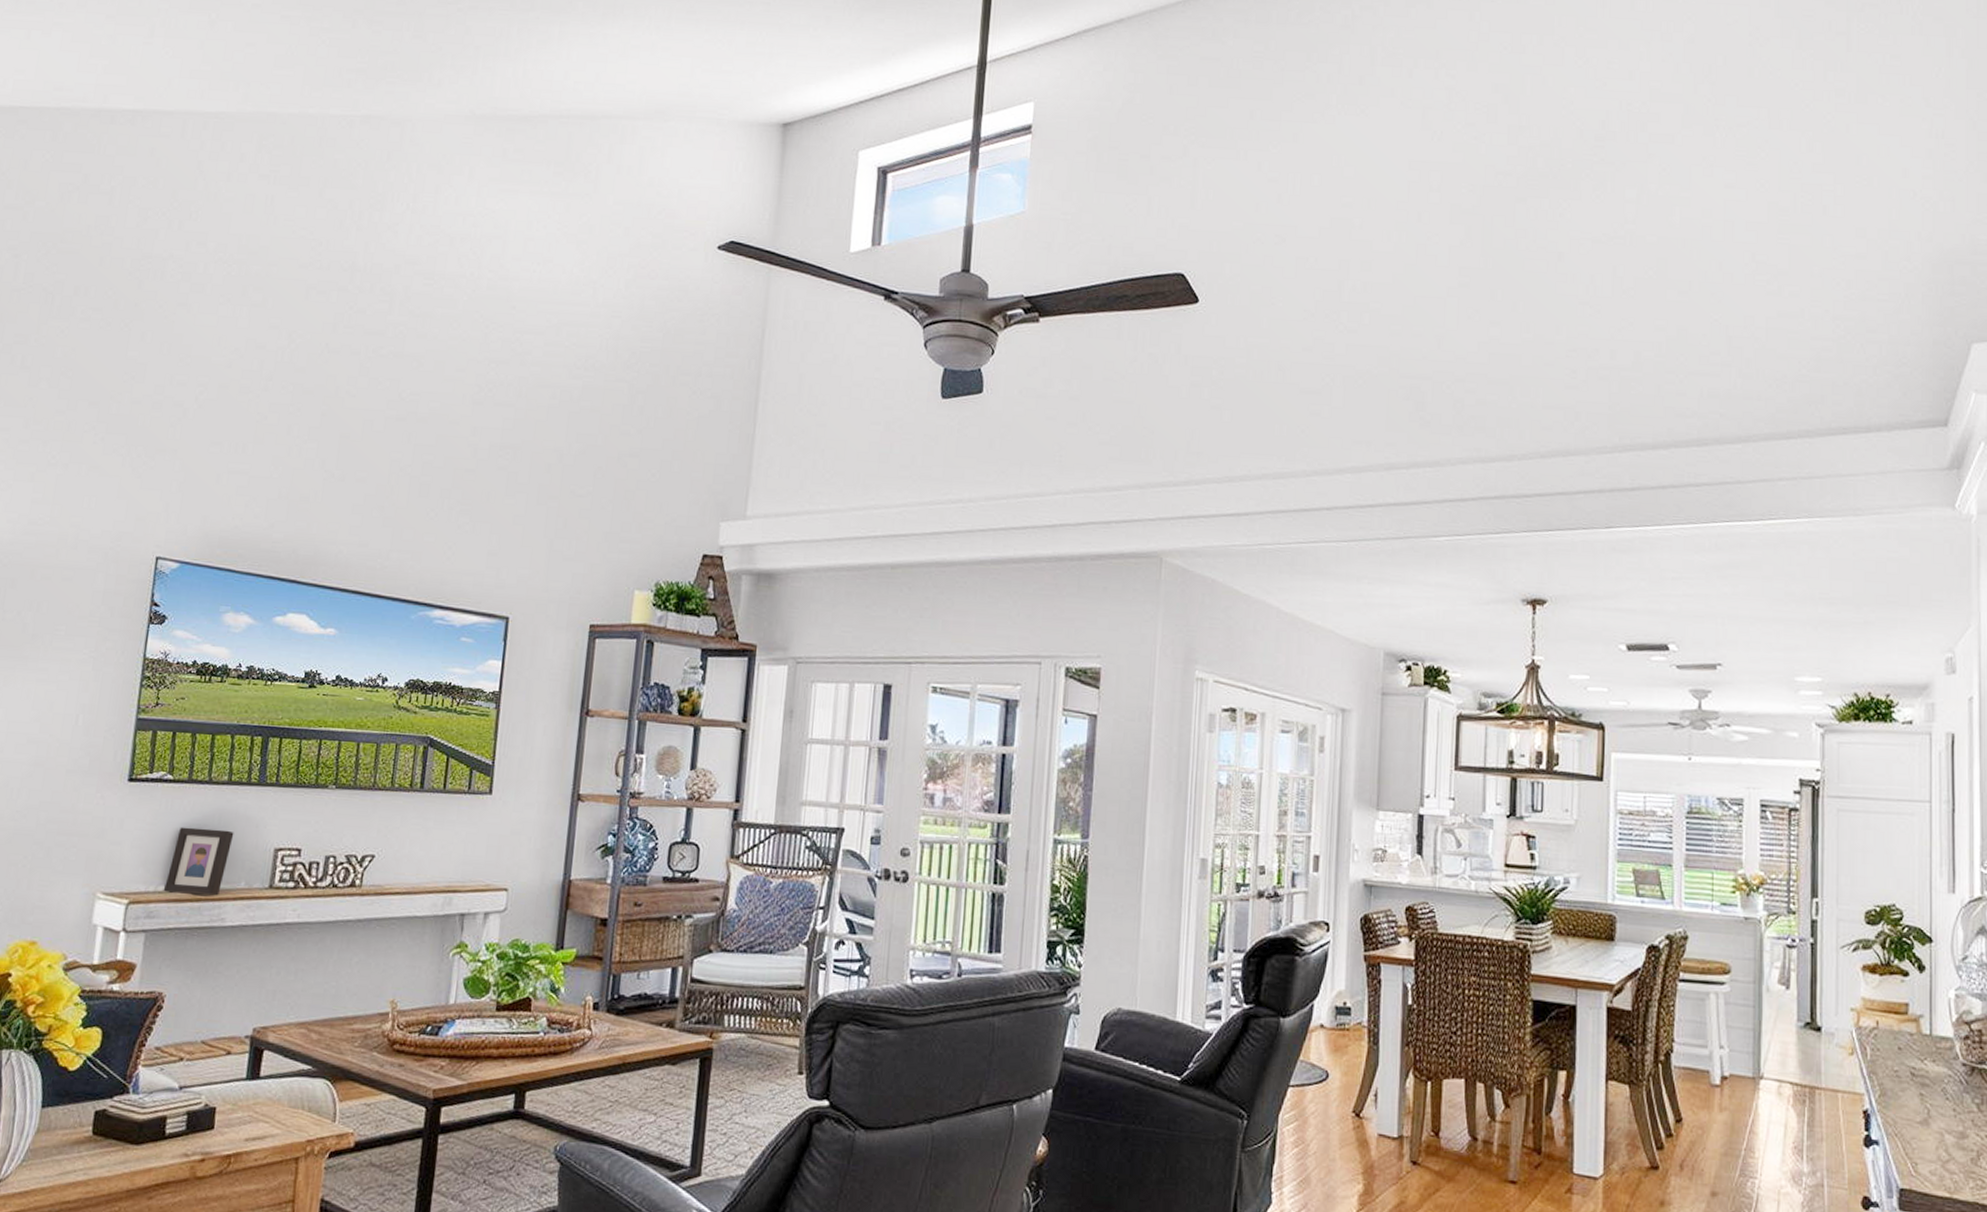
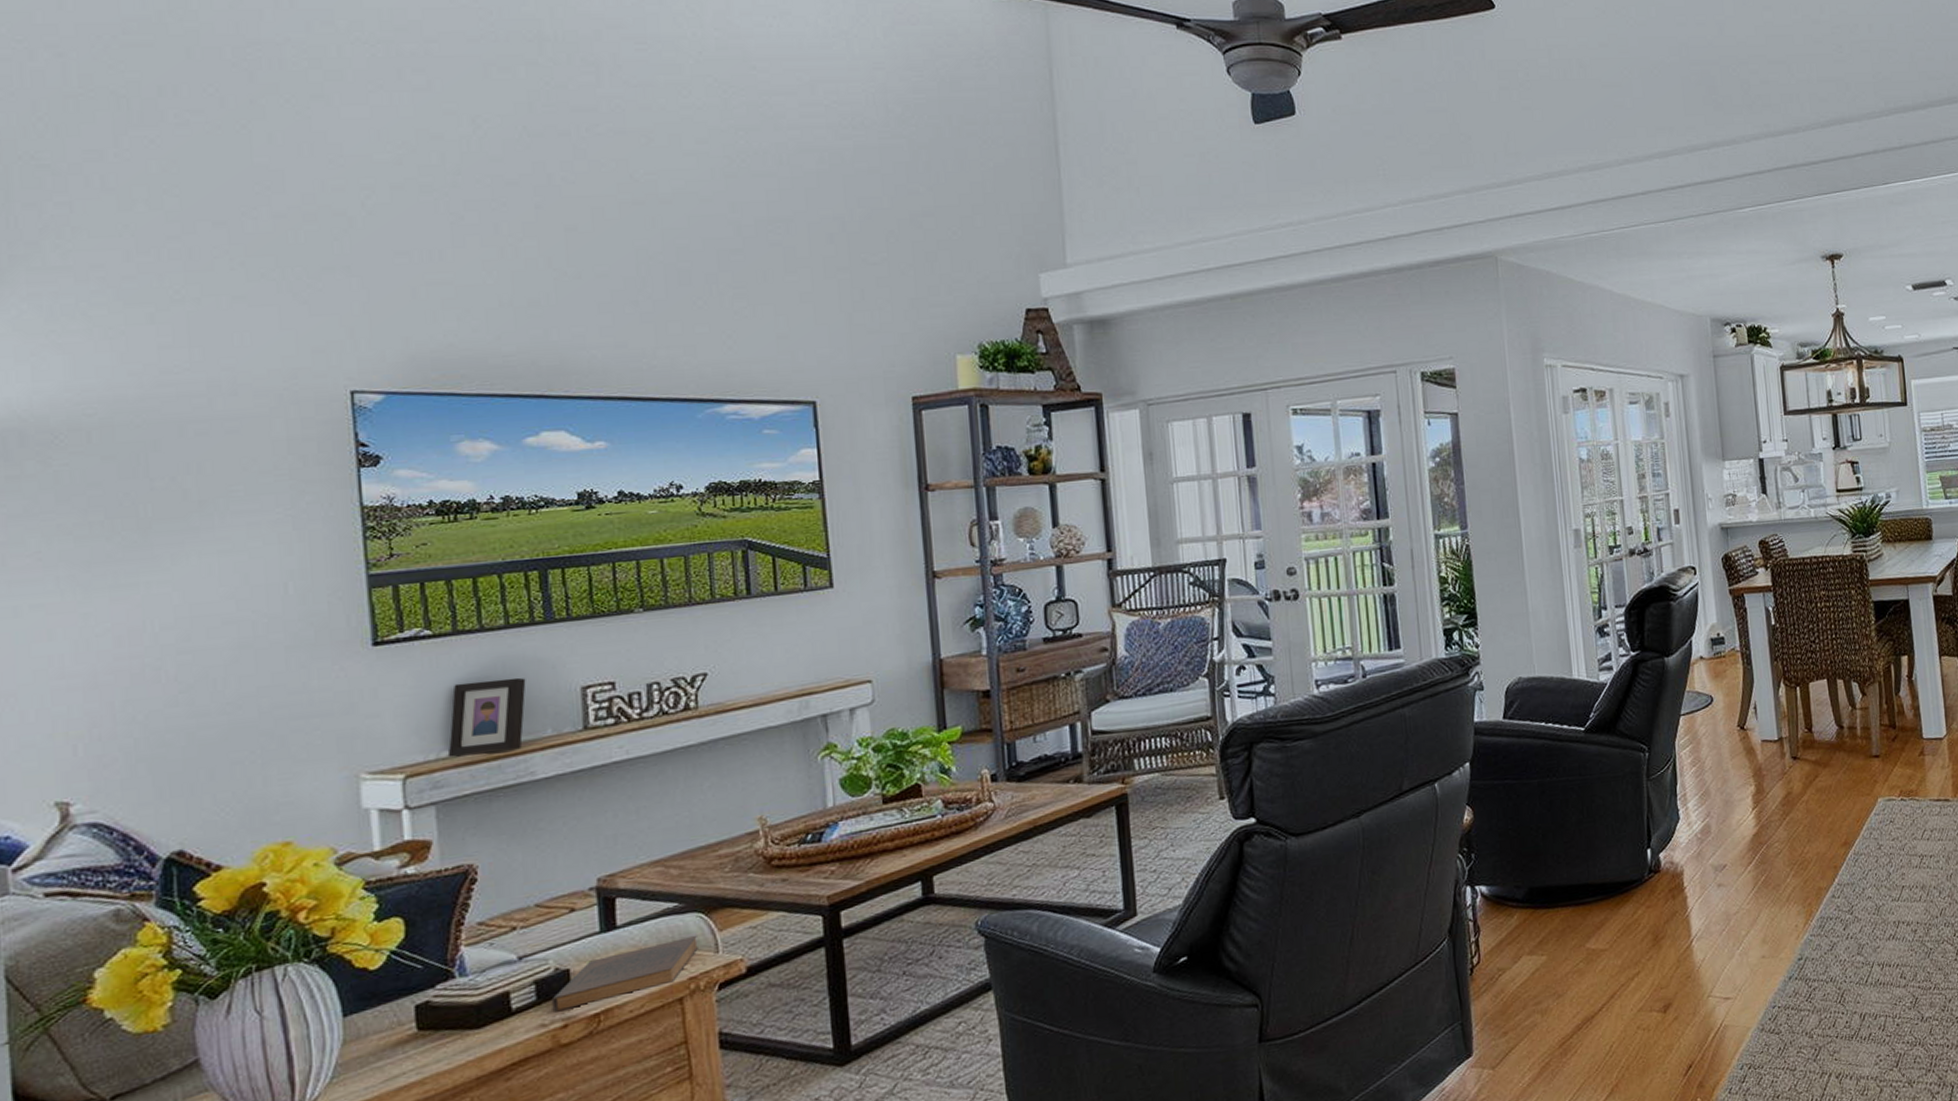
book: none [195,1100,321,1146] -> present [551,934,700,1013]

